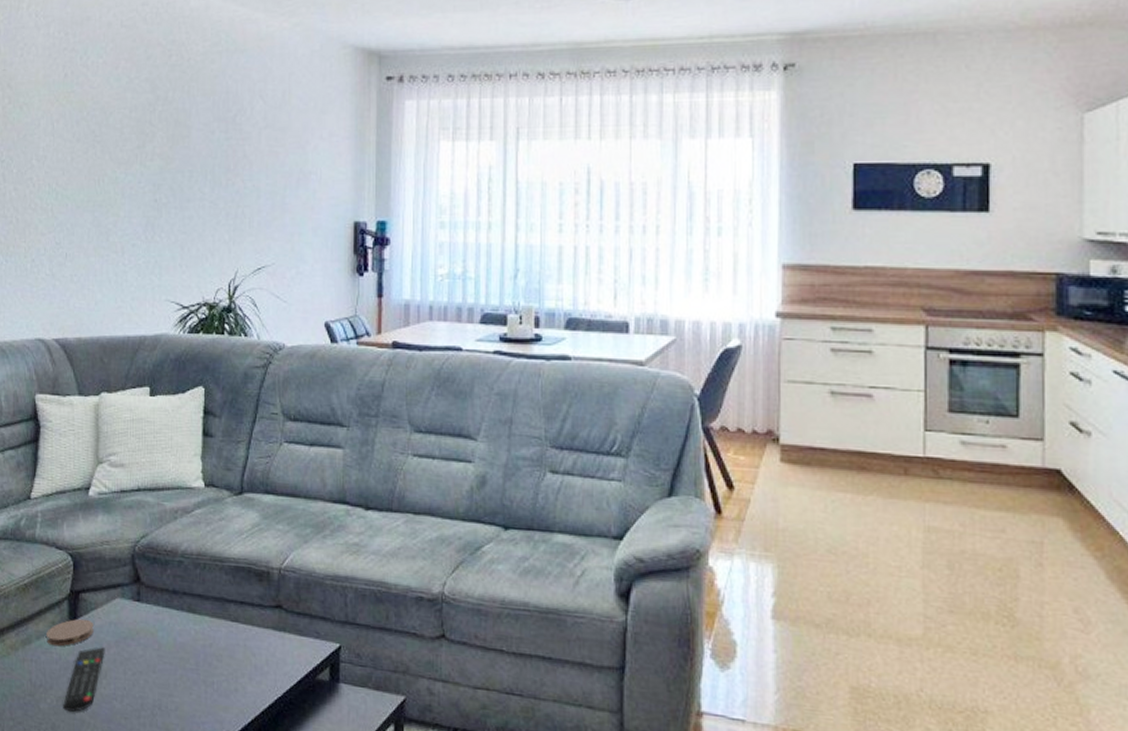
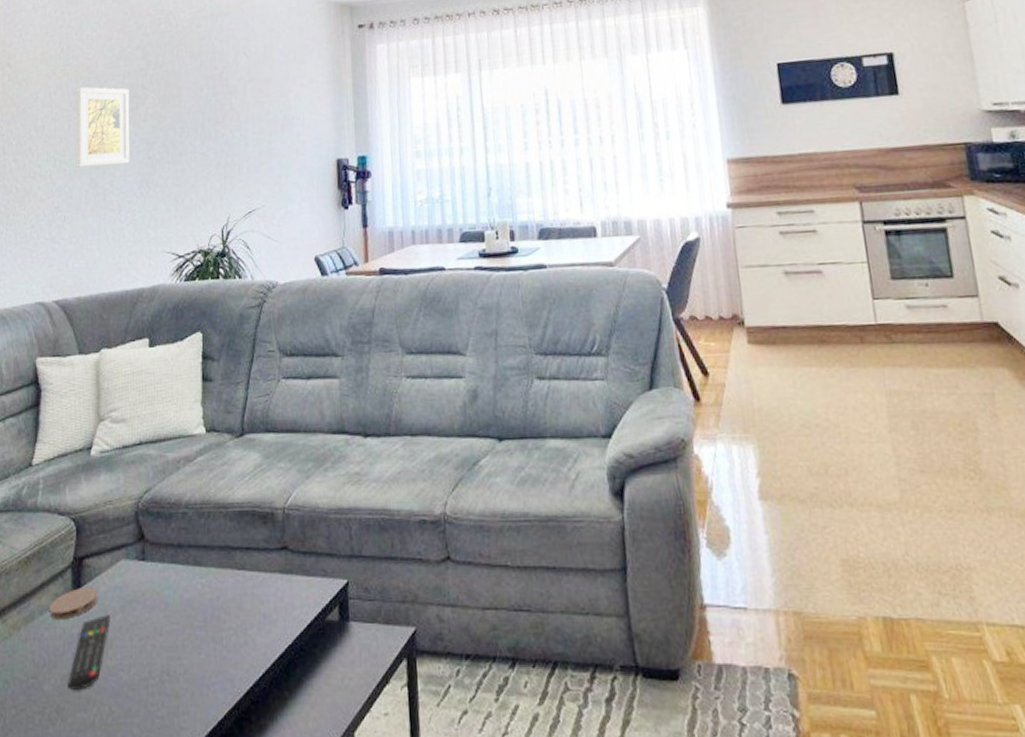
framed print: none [78,117,136,204] -> present [75,86,130,167]

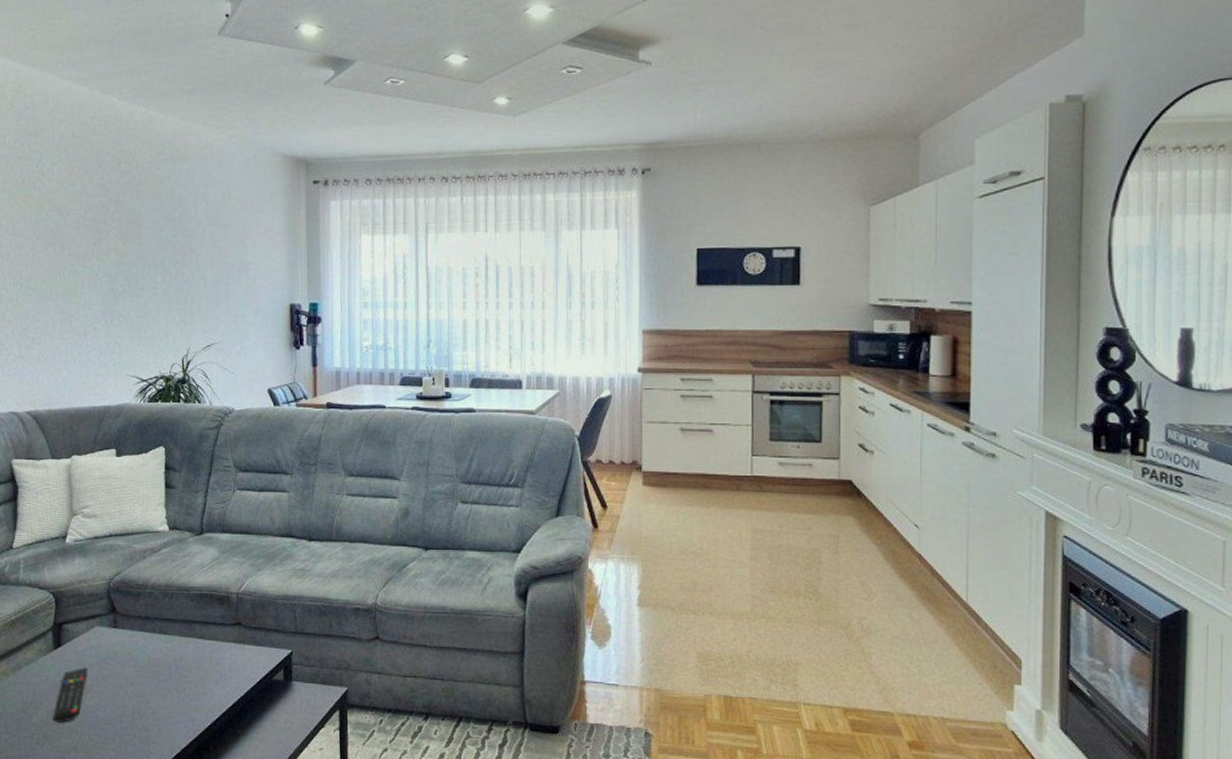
coaster: present [49,586,98,620] -> none [33,645,77,670]
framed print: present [75,86,130,167] -> none [38,218,94,294]

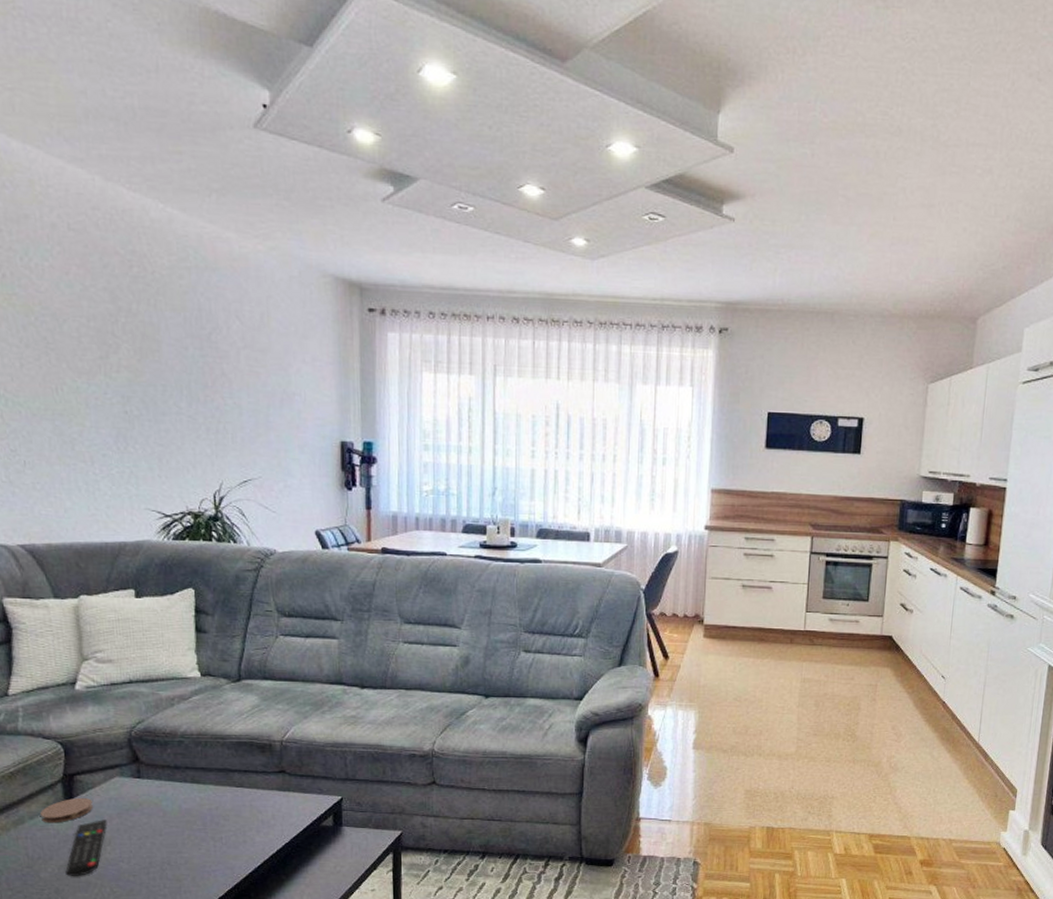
coaster: none [33,645,77,670] -> present [39,797,93,823]

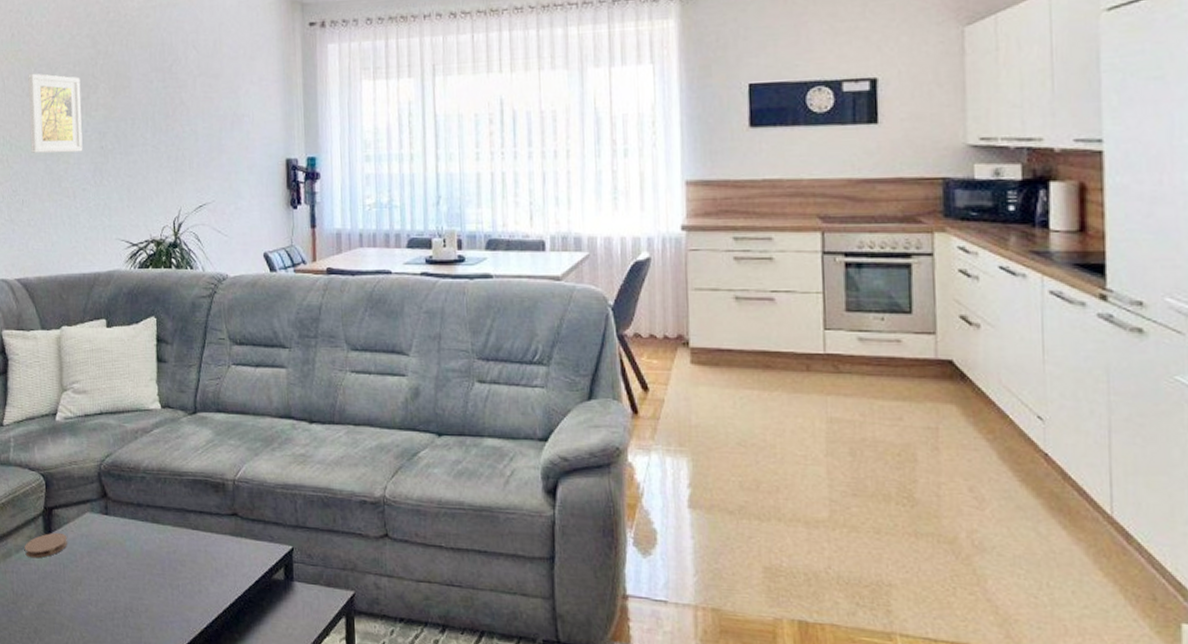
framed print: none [26,322,102,415] -> present [28,73,83,153]
remote control: present [66,820,107,876] -> none [43,557,79,617]

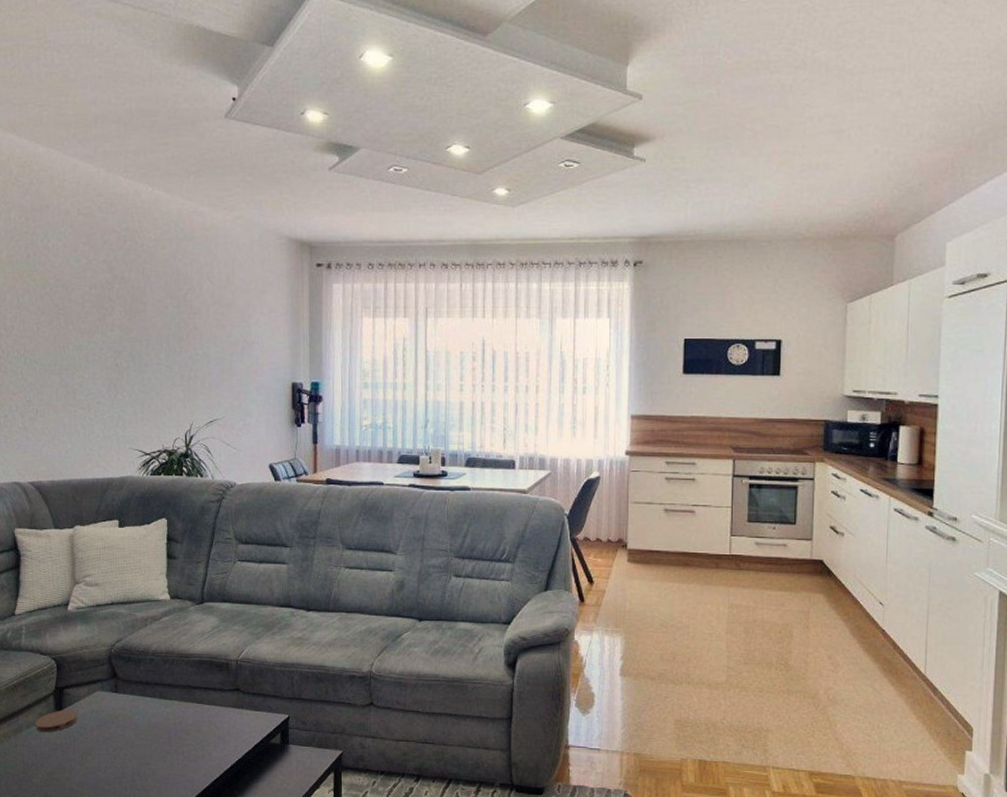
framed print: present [28,73,83,153] -> none [43,292,98,368]

